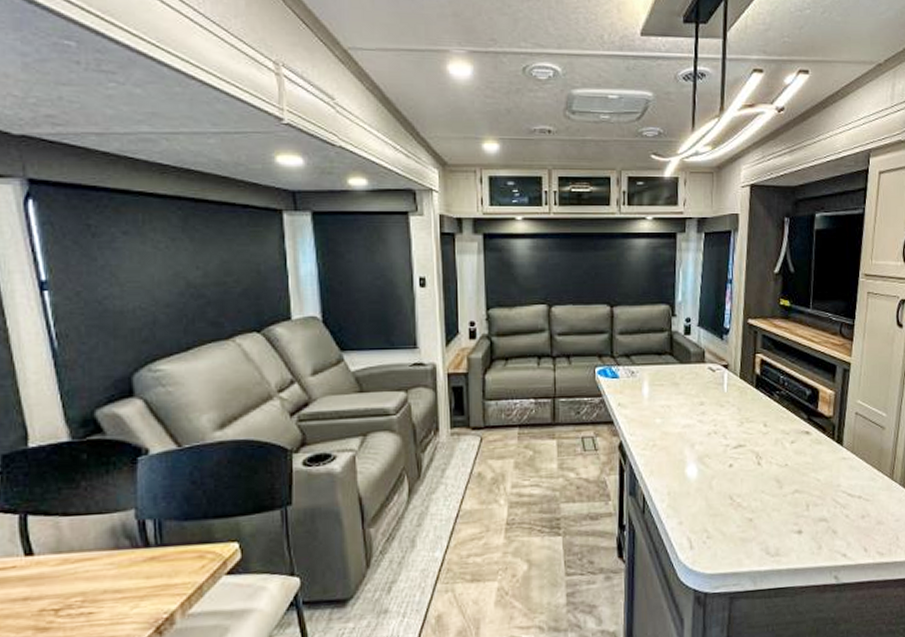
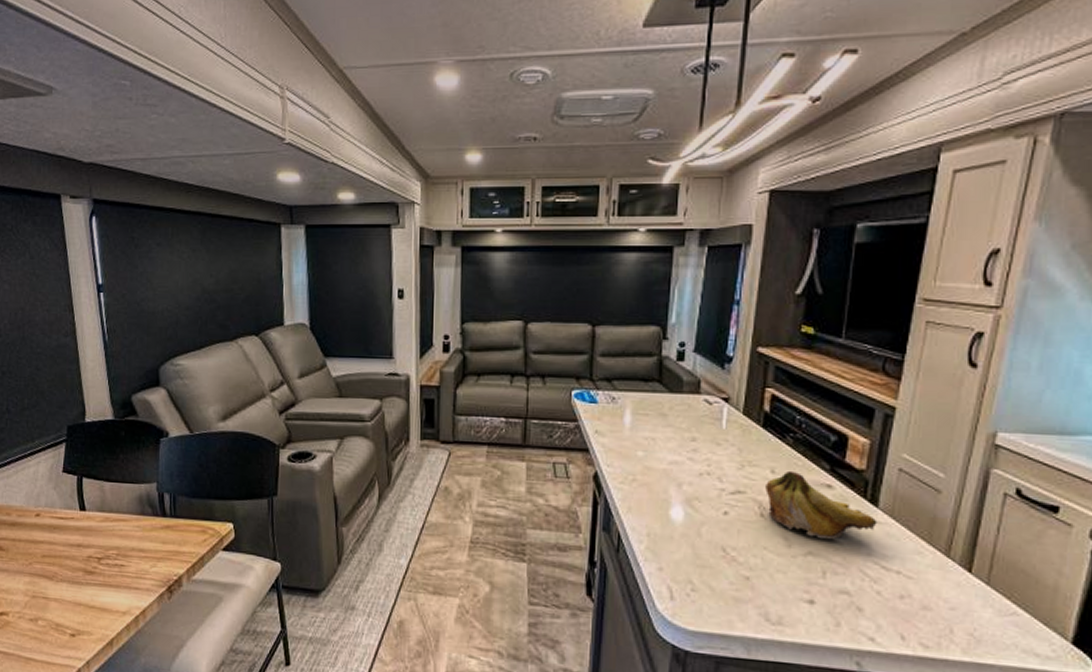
fruit: none [760,422,843,478] -> present [765,470,877,540]

